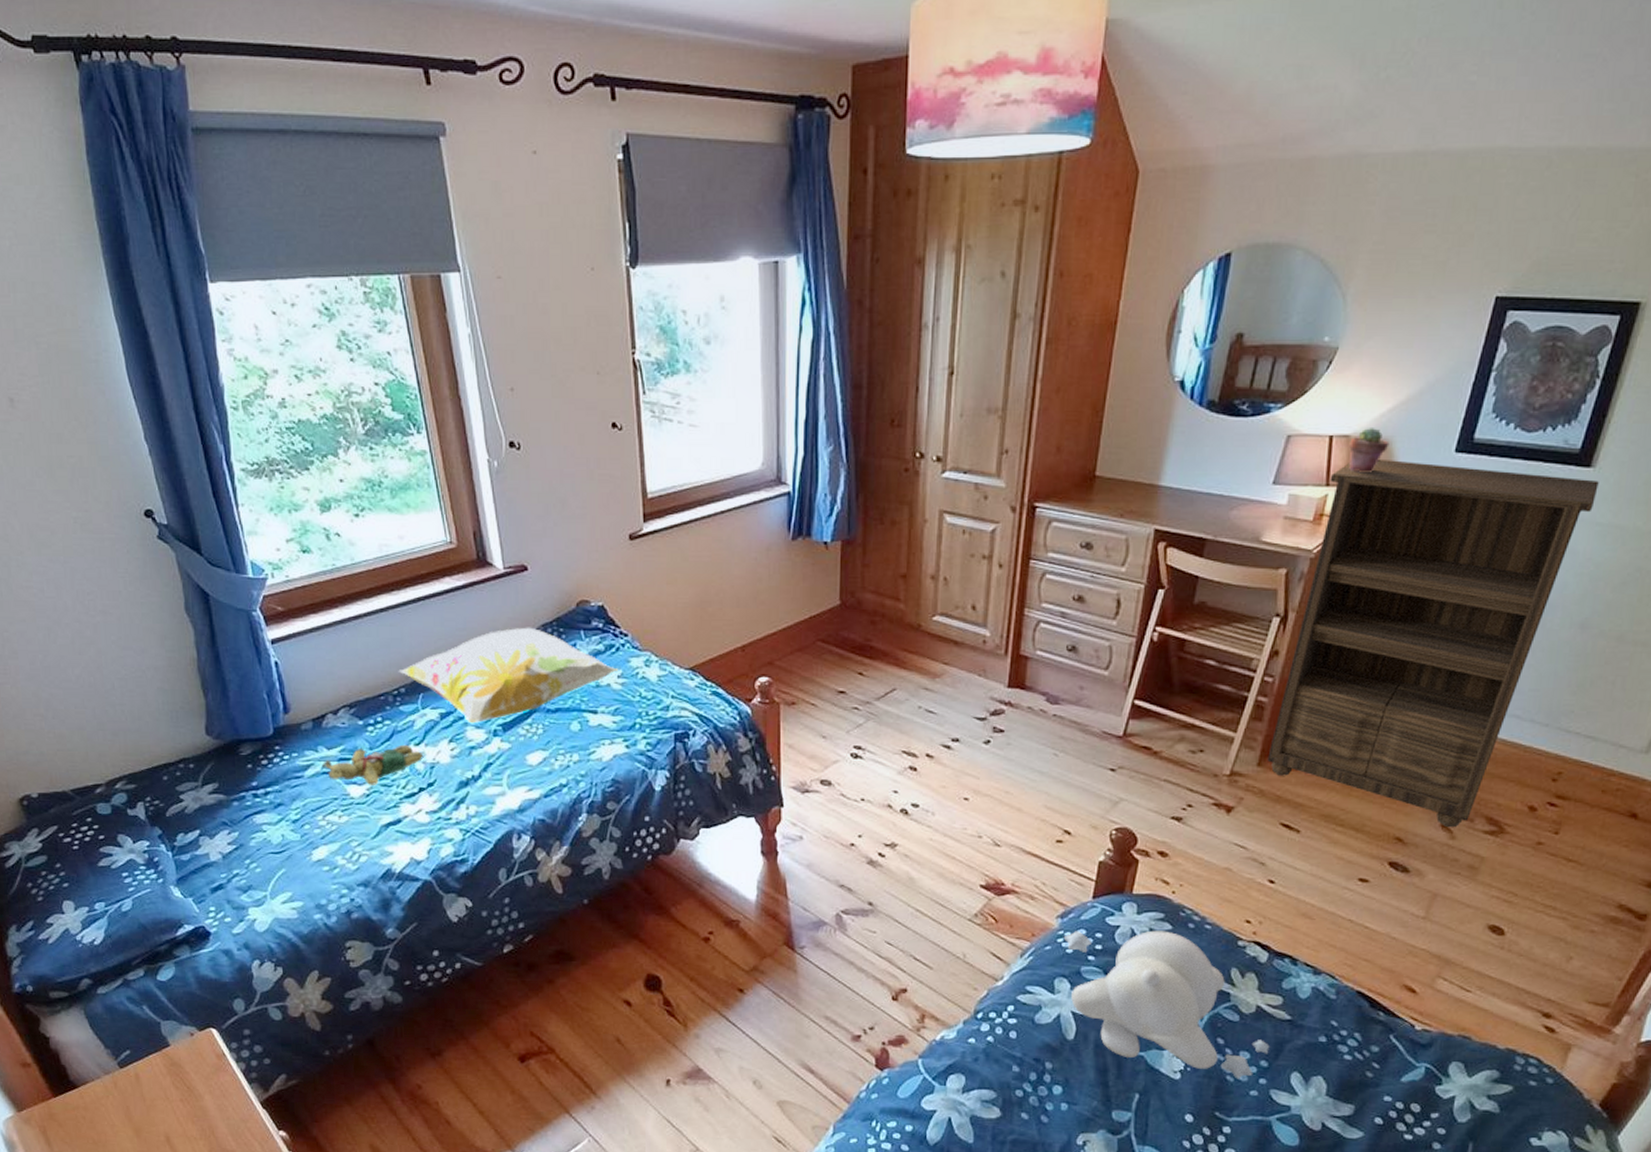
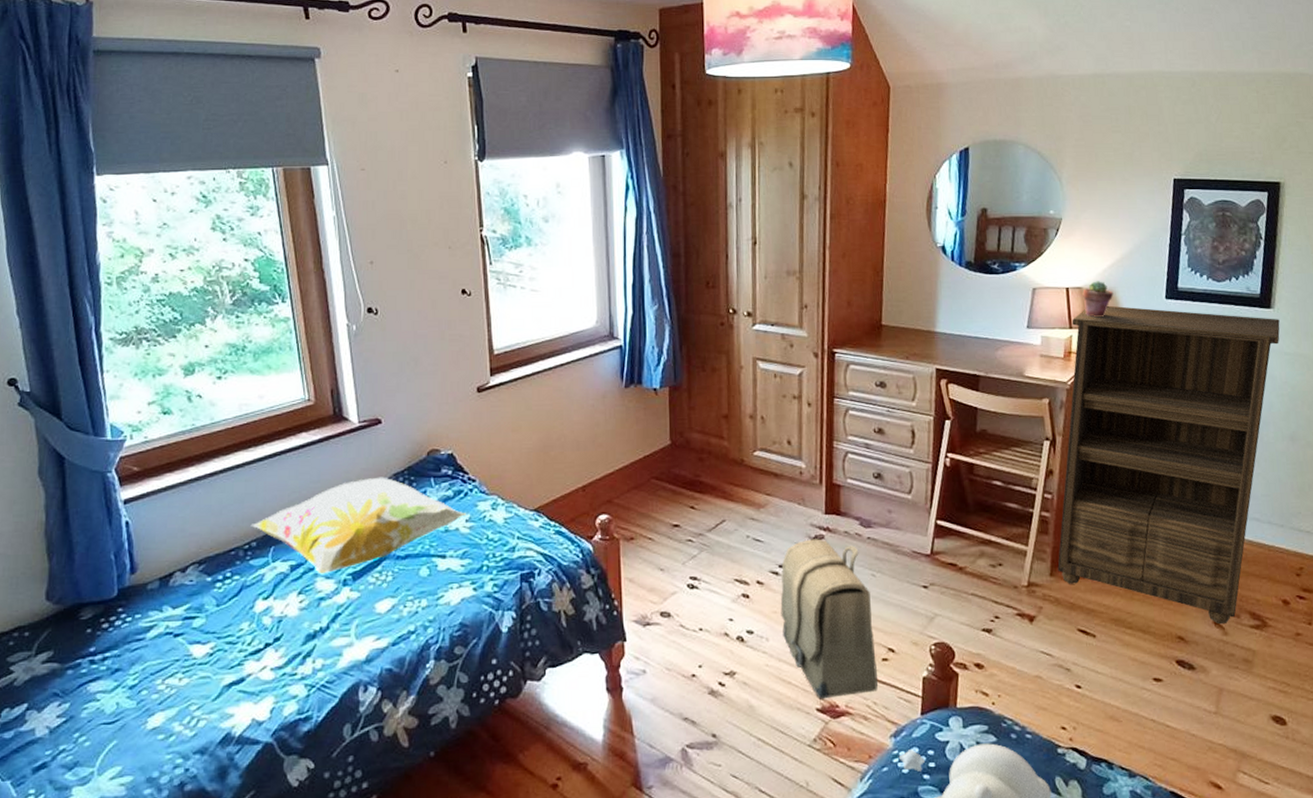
teddy bear: present [322,744,424,785] -> none [166,599,272,644]
backpack: none [950,713,1050,876] -> present [780,539,878,700]

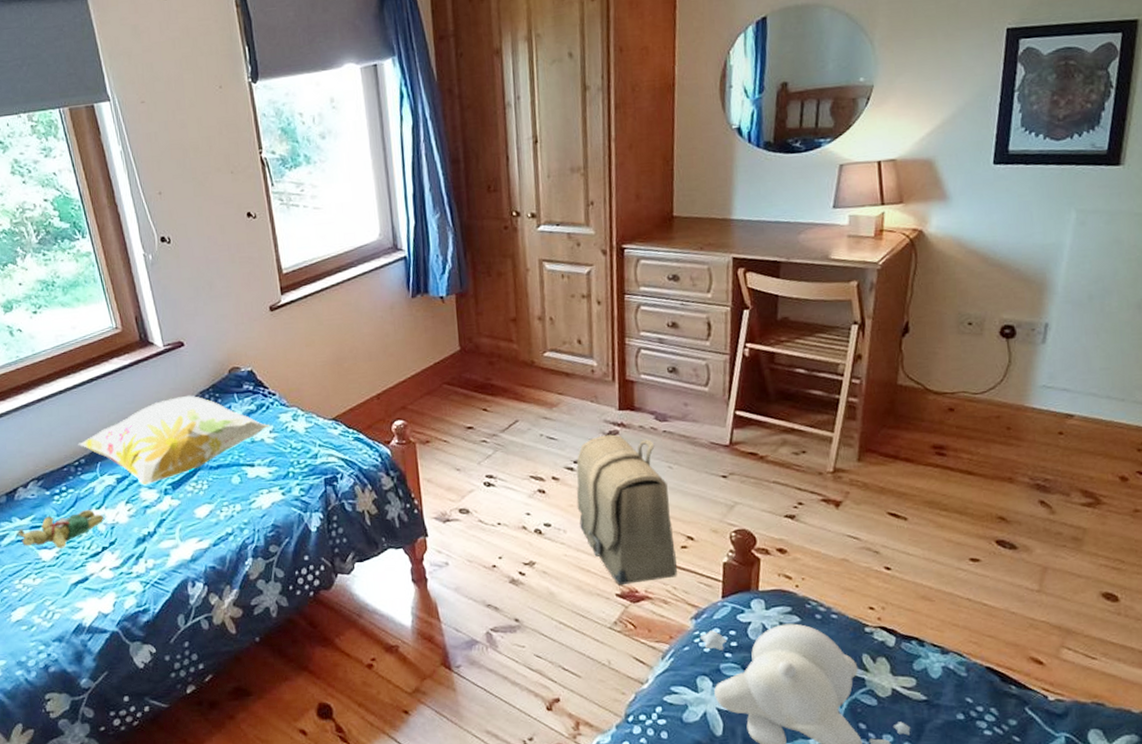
teddy bear: none [166,599,272,644] -> present [16,509,105,549]
bookshelf: present [1057,305,1280,625] -> none [866,176,1131,504]
potted succulent: present [1082,281,1114,317] -> none [897,151,933,190]

